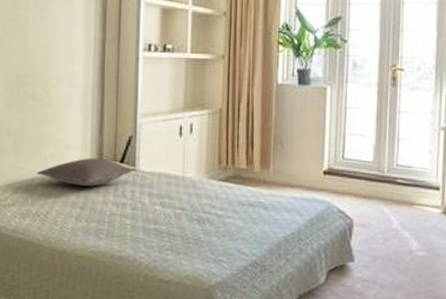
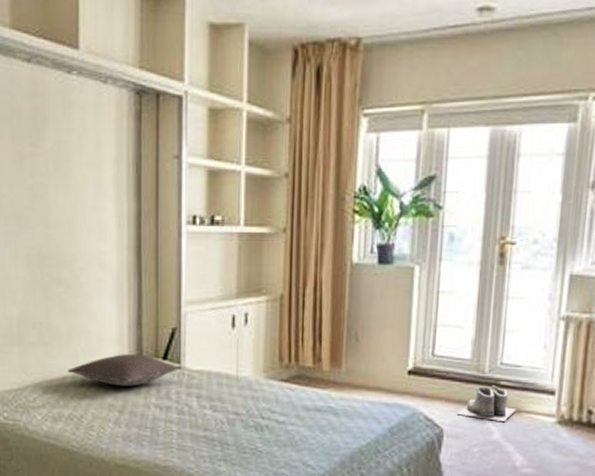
boots: none [364,183,411,212] -> present [457,385,517,421]

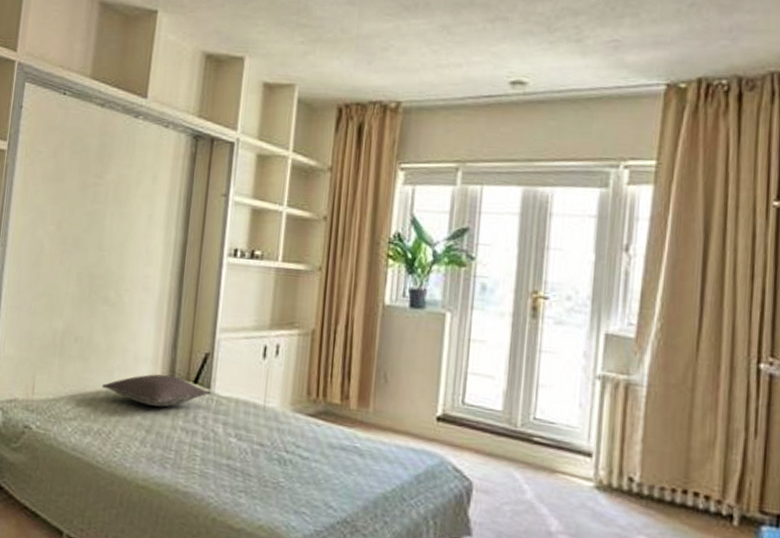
boots: present [457,385,517,421] -> none [488,440,551,481]

